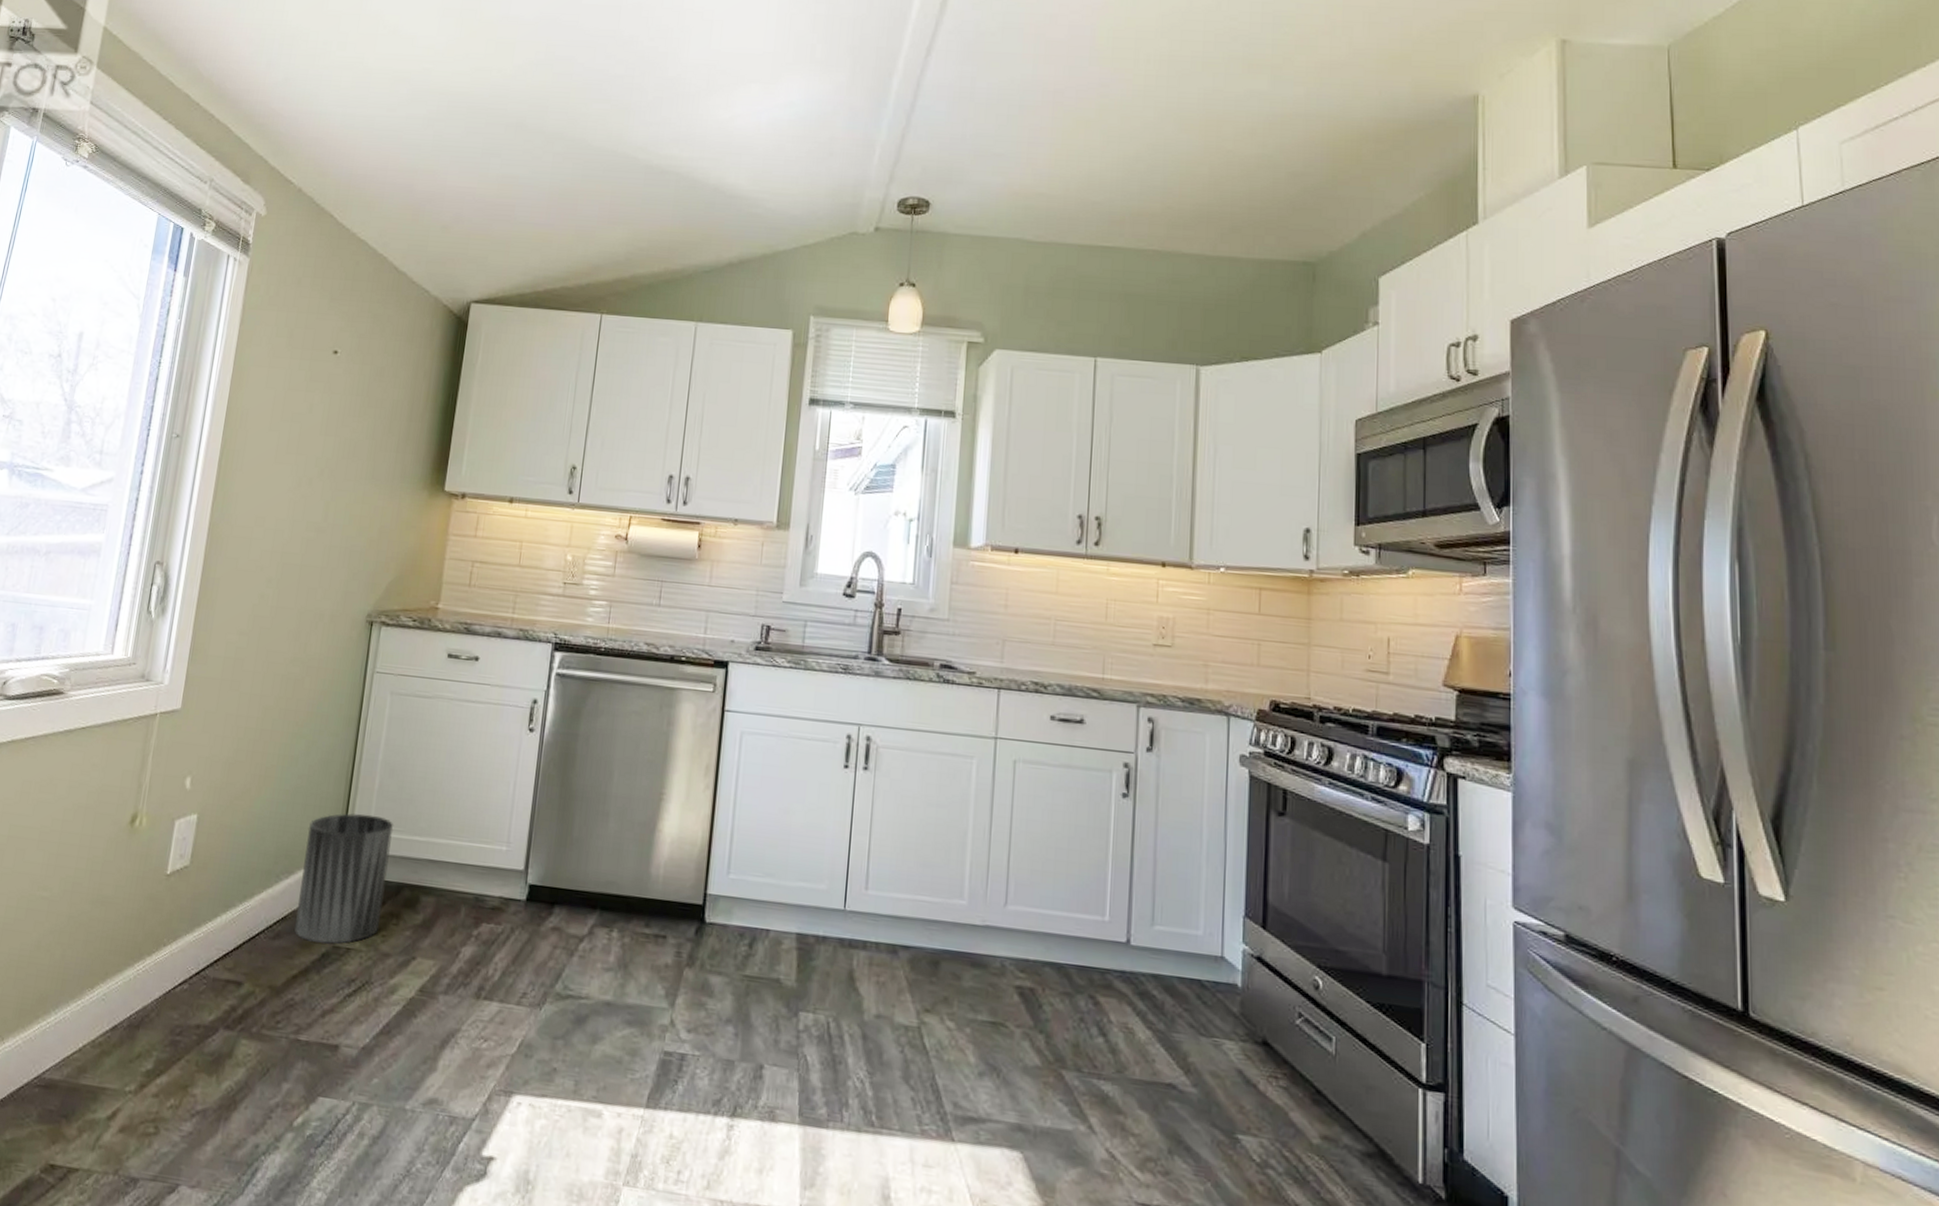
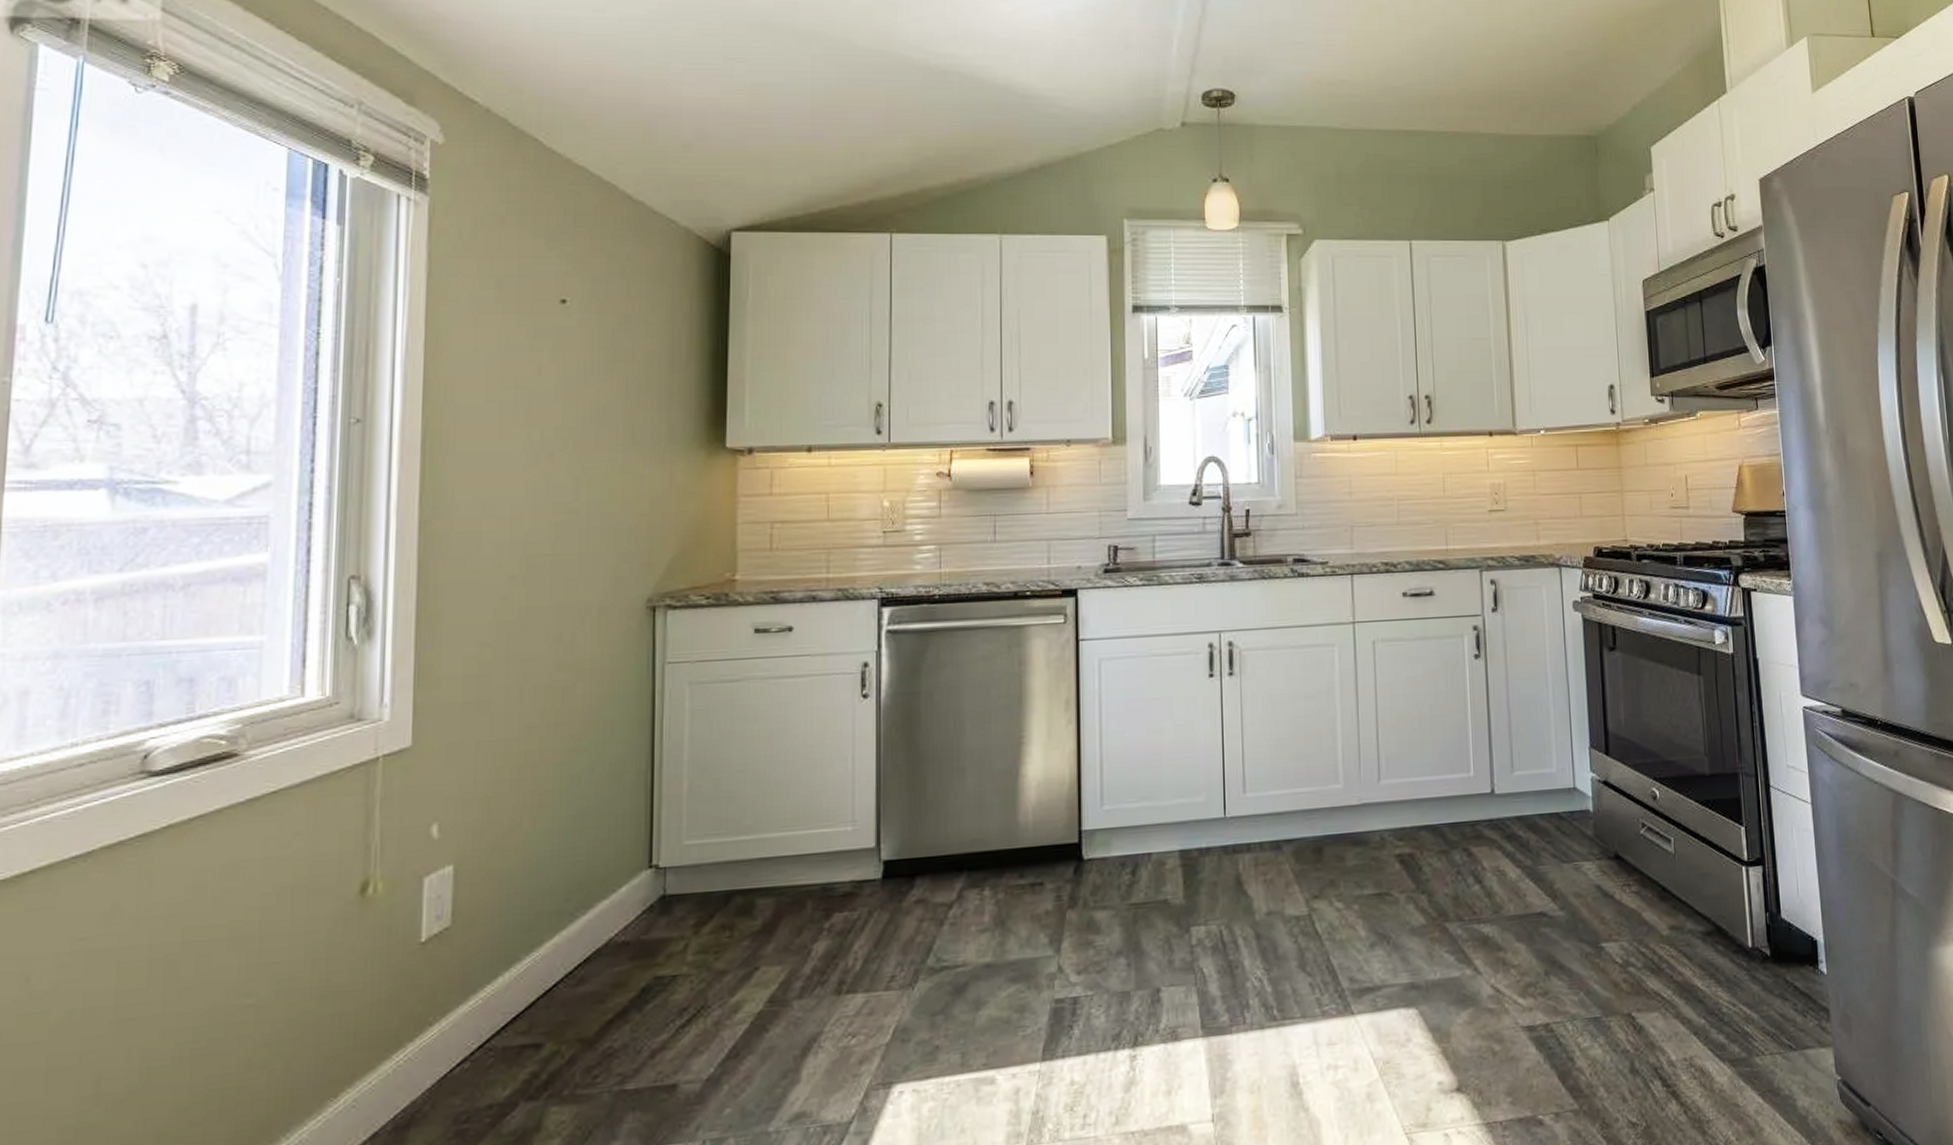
trash can: present [293,813,394,944] -> none [601,822,713,979]

